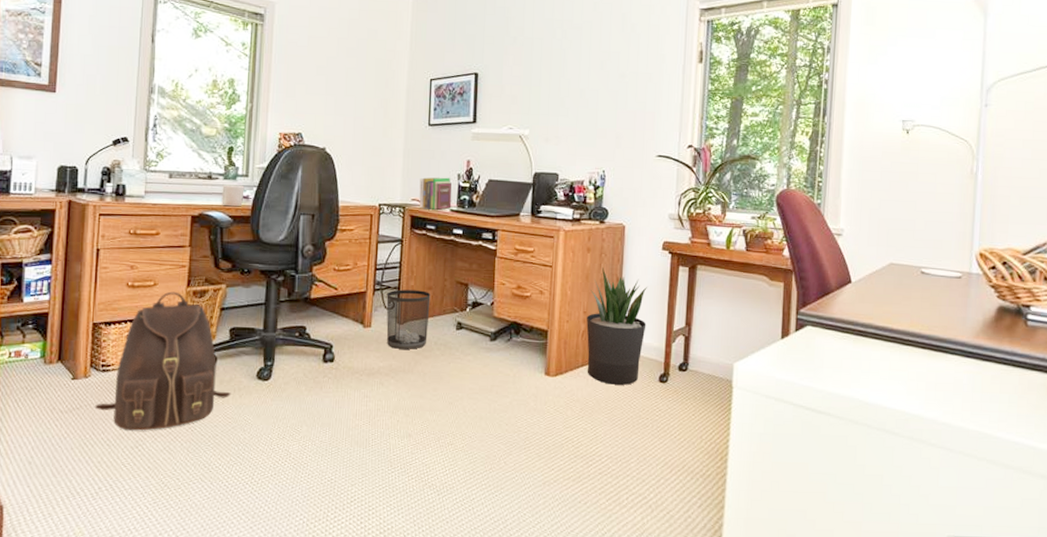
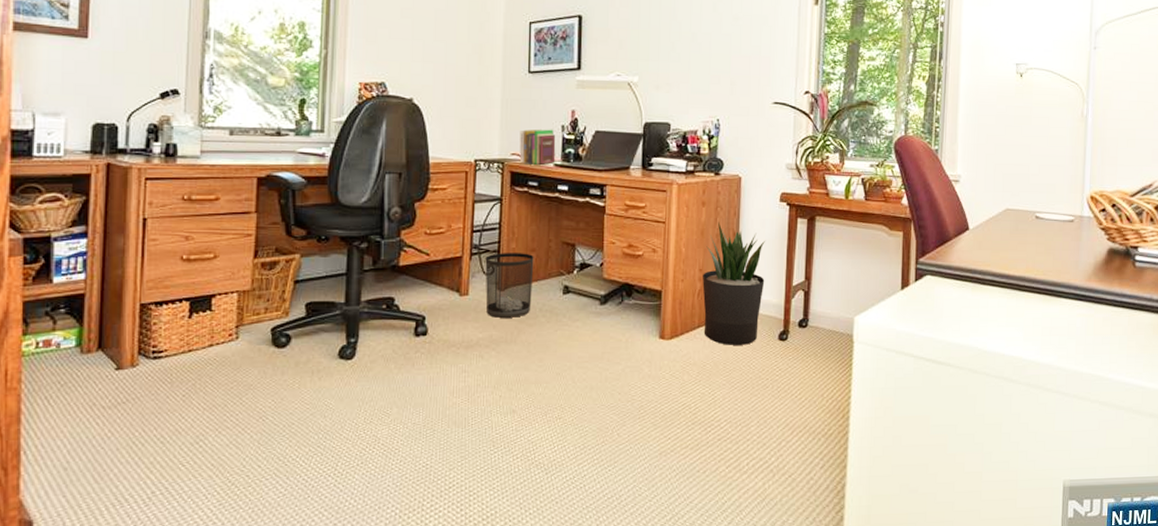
backpack: present [94,291,231,431] -> none [144,264,309,425]
mug: present [222,184,245,207] -> none [293,141,320,167]

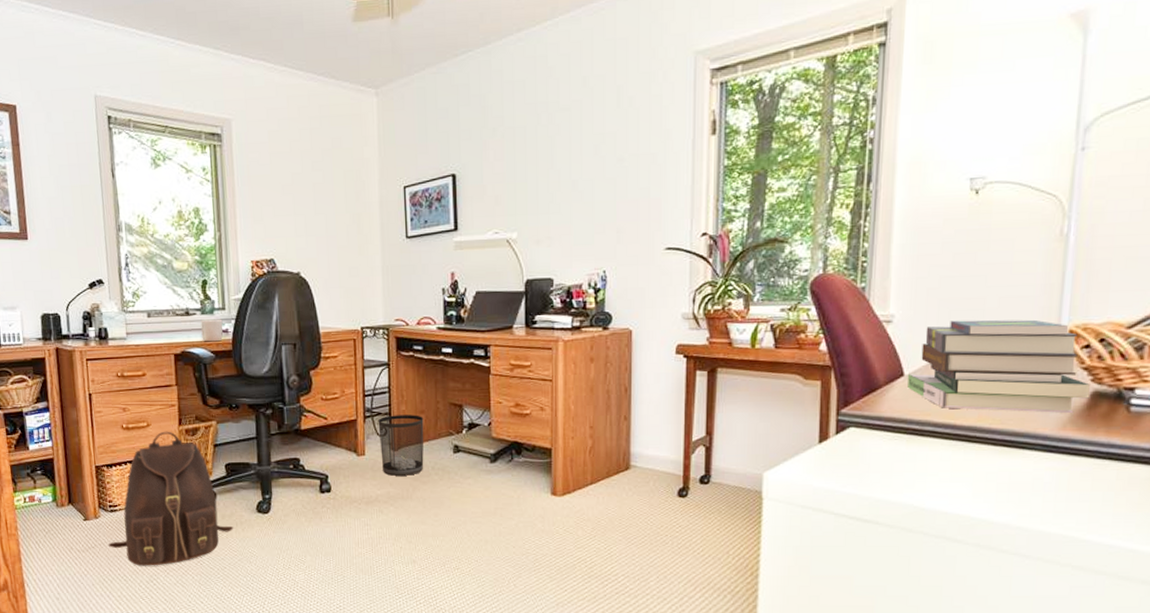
backpack: none [144,264,309,425] -> present [107,431,234,566]
mug: none [293,141,320,167] -> present [200,319,223,342]
books: present [519,129,556,165] -> none [402,293,438,329]
planter: present [702,222,766,345] -> none [594,378,661,502]
books: none [972,183,1107,267] -> present [908,319,1090,414]

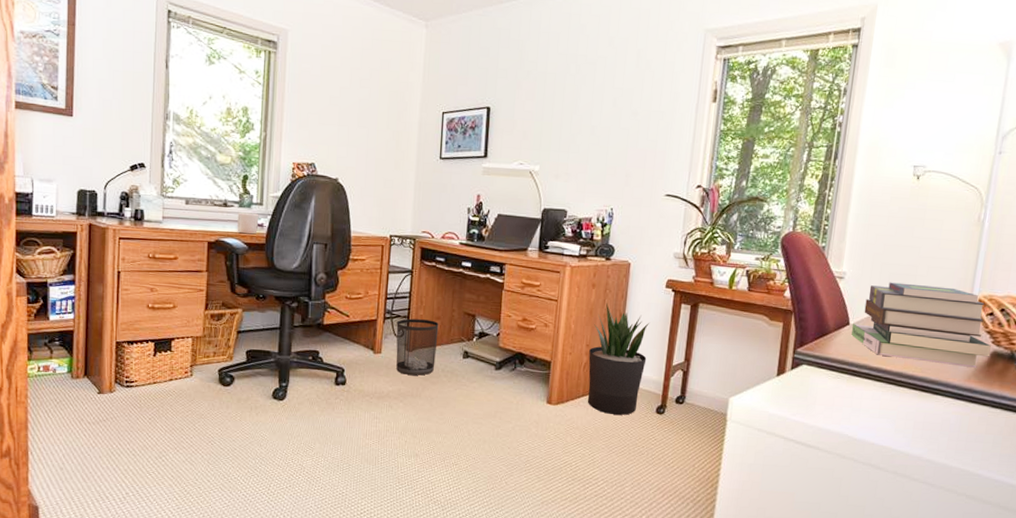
backpack: present [107,431,234,566] -> none [119,314,248,443]
planter: none [594,378,661,502] -> present [587,303,650,415]

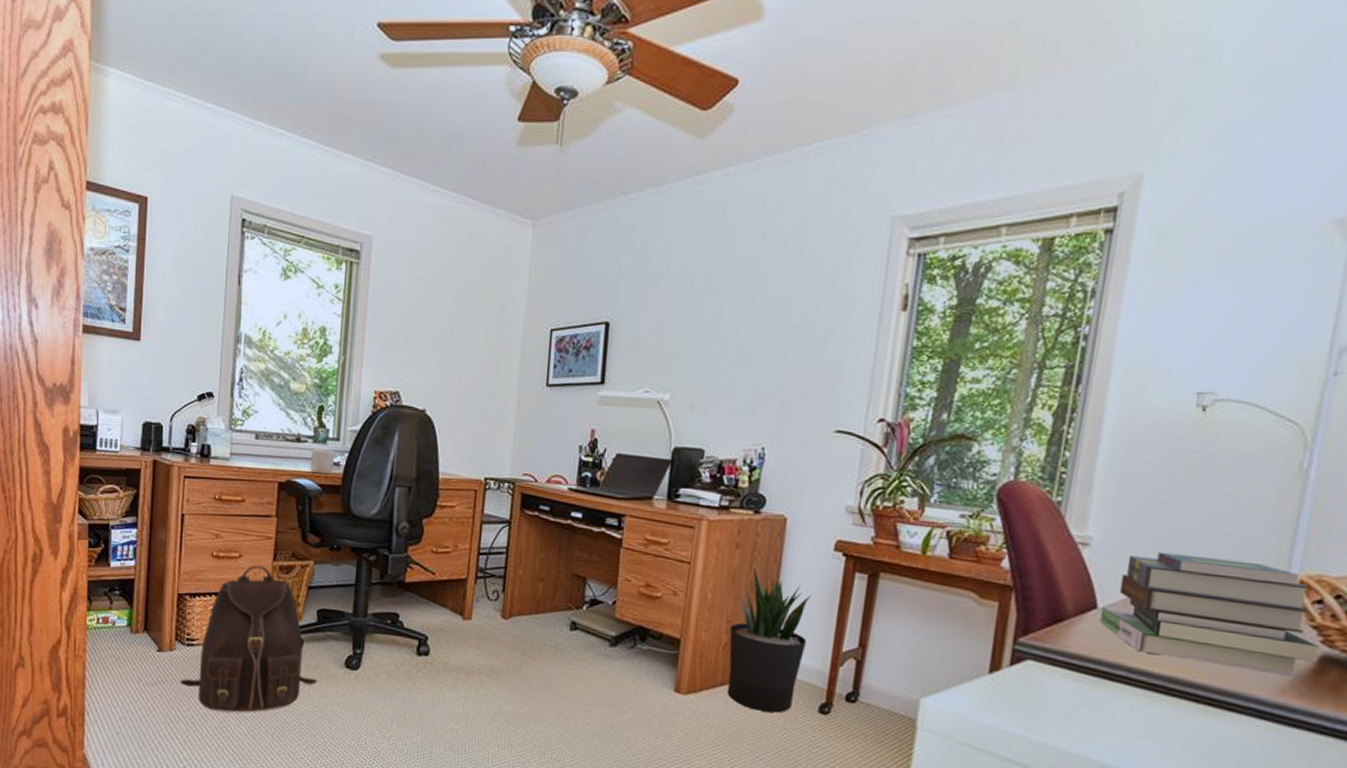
backpack: none [119,314,248,443] -> present [179,565,318,712]
waste bin: present [396,318,439,376] -> none [489,579,541,649]

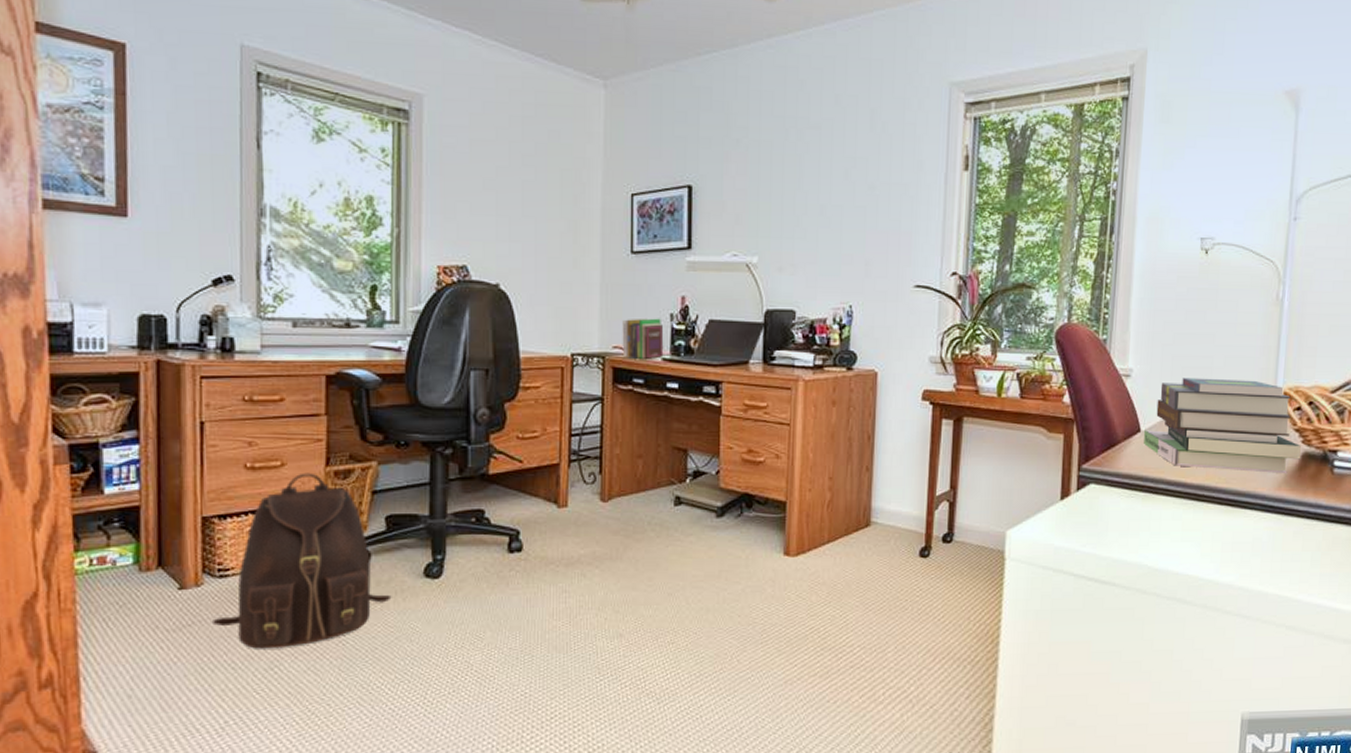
mug: present [310,448,335,475] -> none [365,334,395,362]
books: none [531,448,572,488] -> present [622,318,664,359]
planter: present [727,568,813,713] -> none [833,424,906,562]

